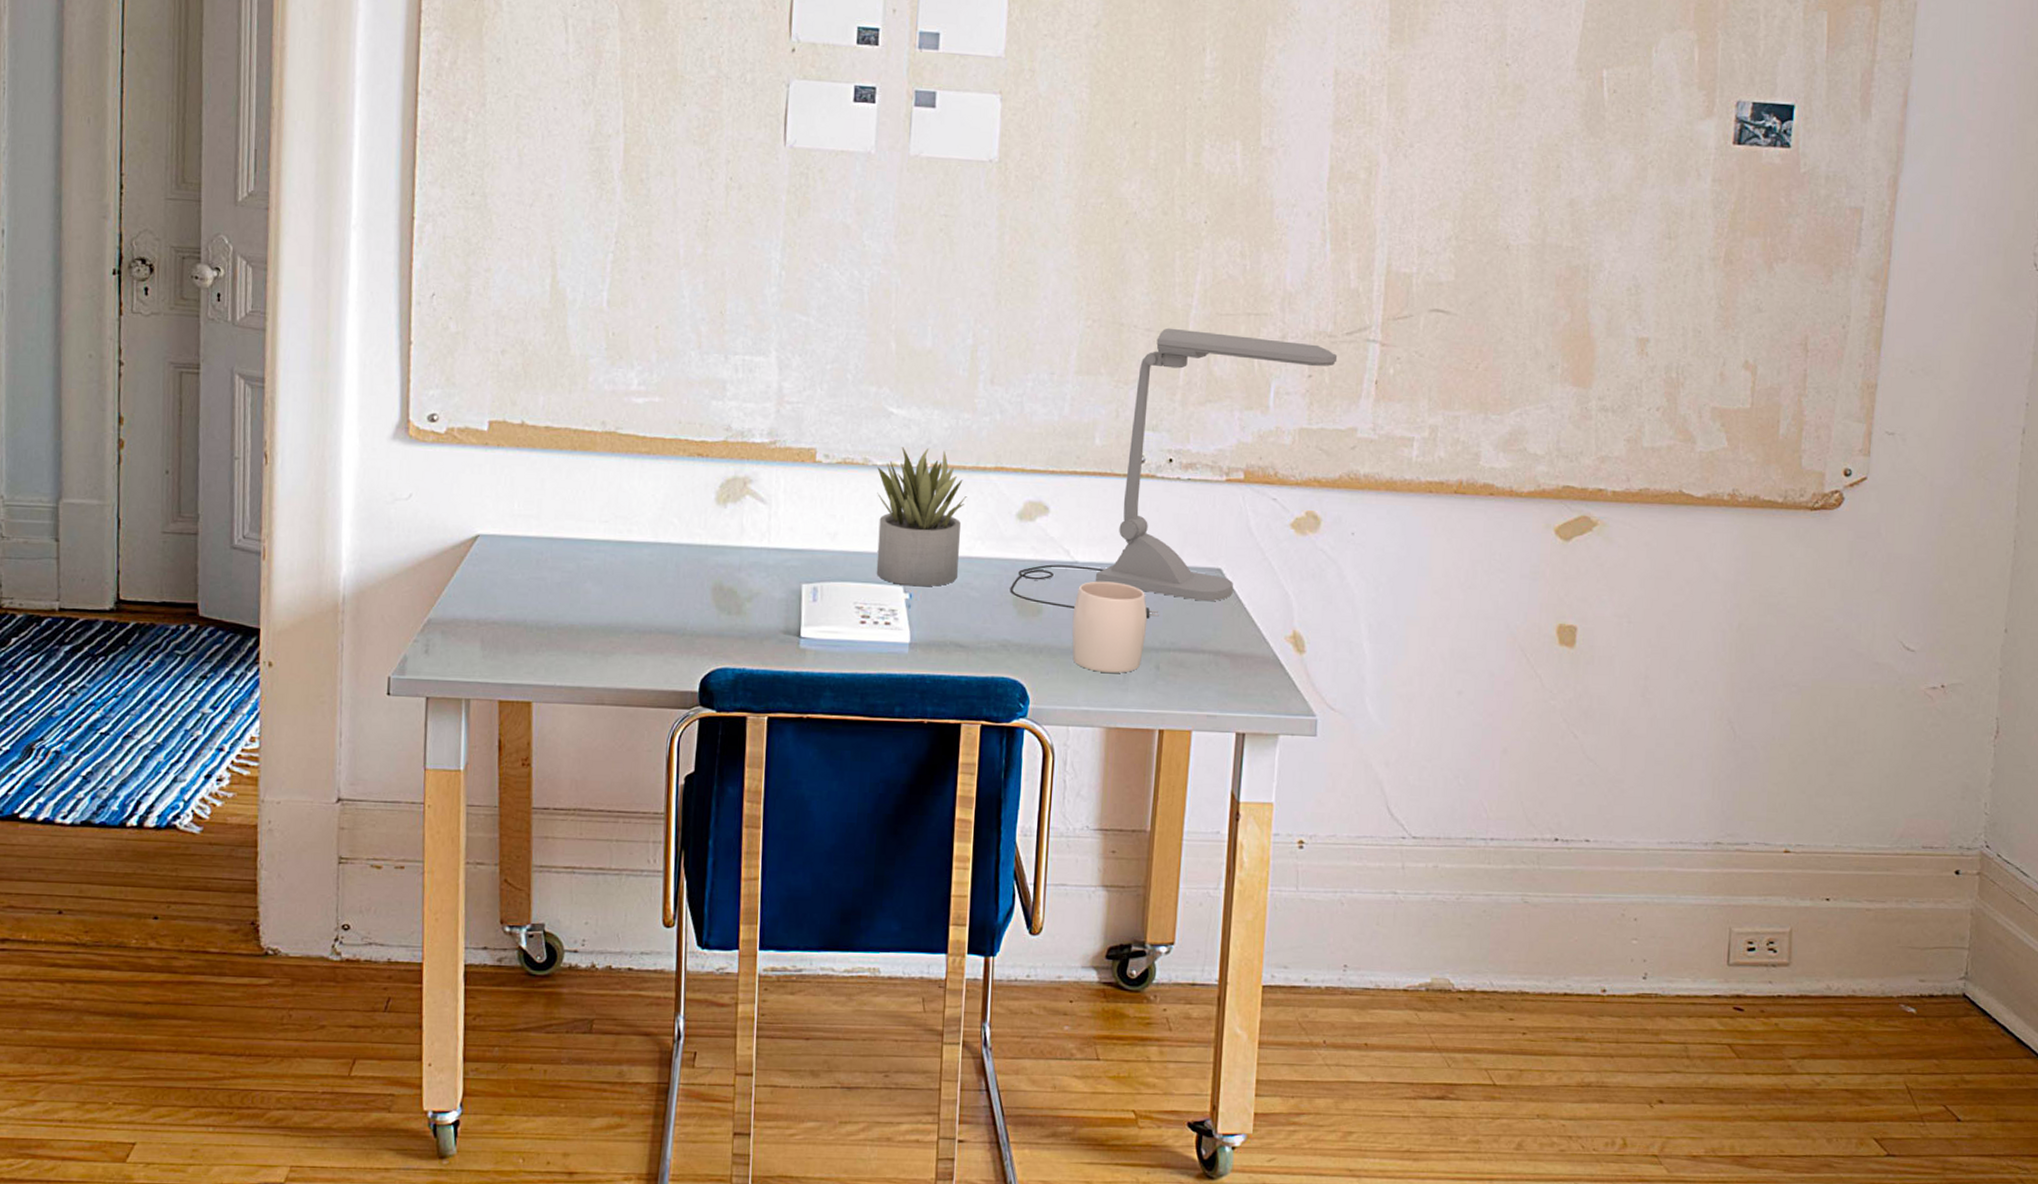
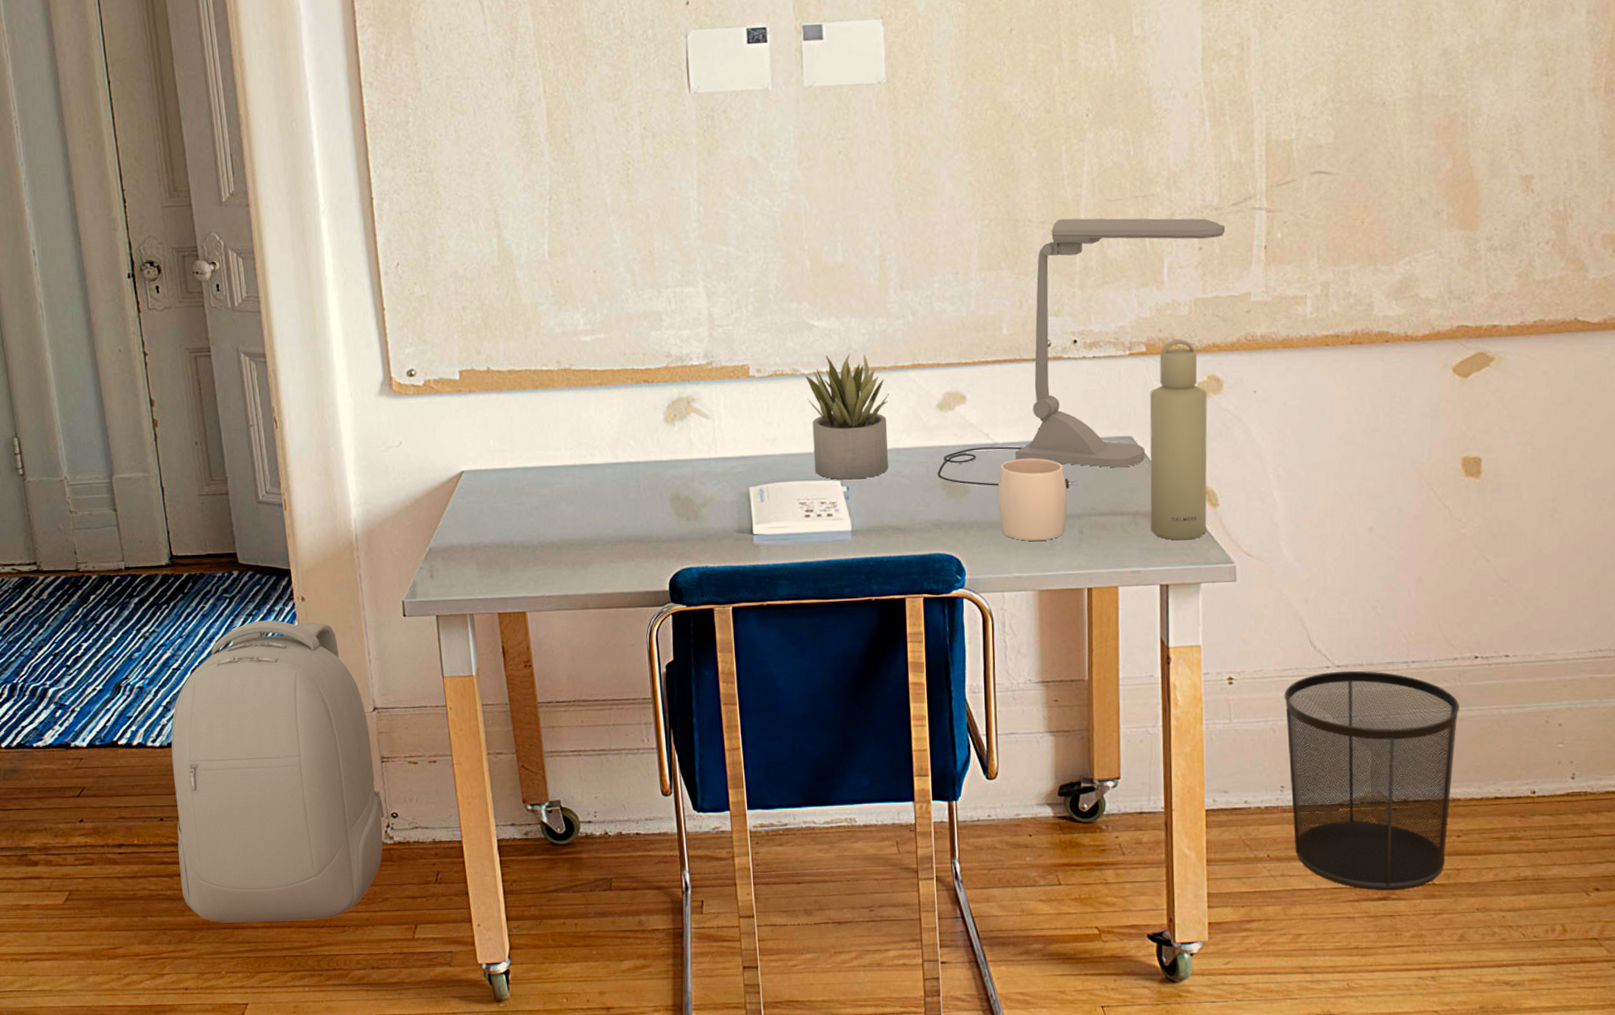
backpack: none [72,685,334,1047] -> present [171,620,385,923]
bottle: none [1232,469,1303,687] -> present [1149,338,1208,541]
waste bin: none [1353,843,1535,1089] -> present [1284,670,1459,891]

